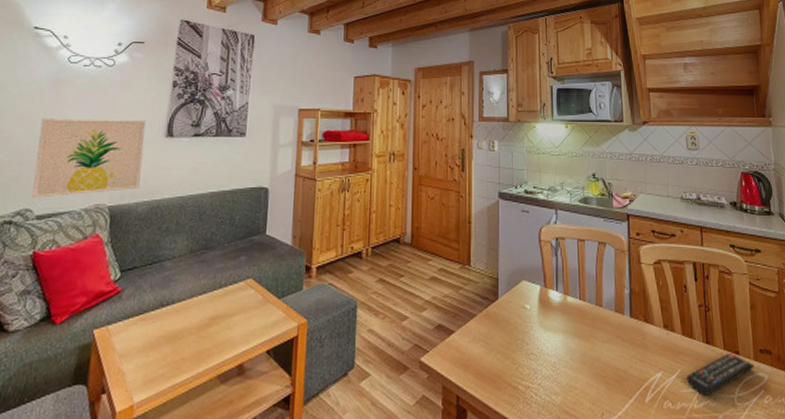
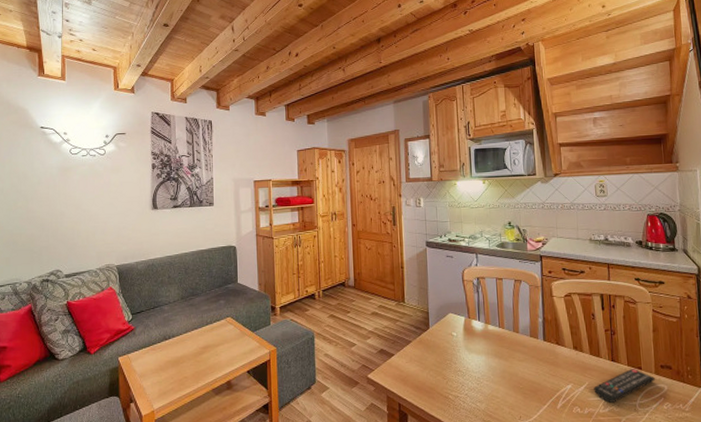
wall art: present [32,118,145,198] -> none [57,197,137,262]

